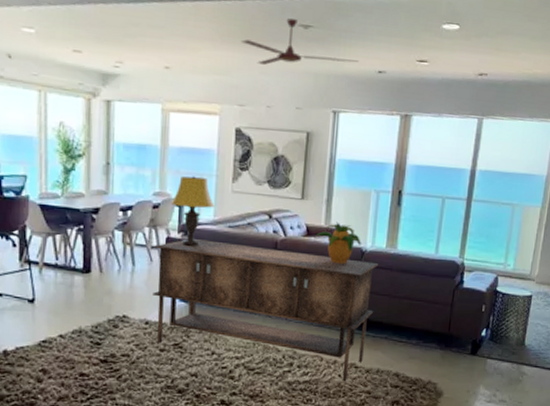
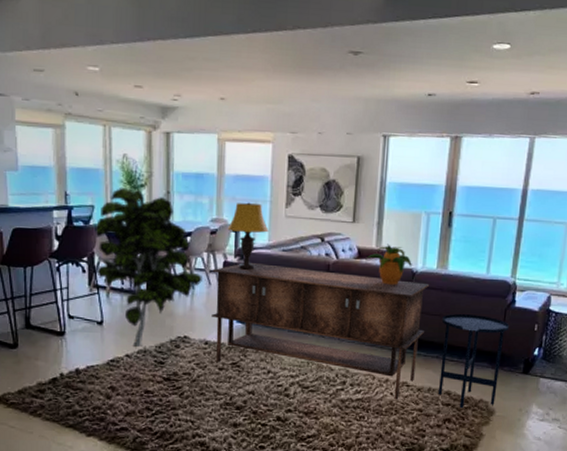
indoor plant: none [27,157,144,327] -> present [95,188,202,347]
ceiling fan: present [241,18,359,65] -> none [293,46,408,92]
side table: none [386,293,458,389] -> present [438,313,510,408]

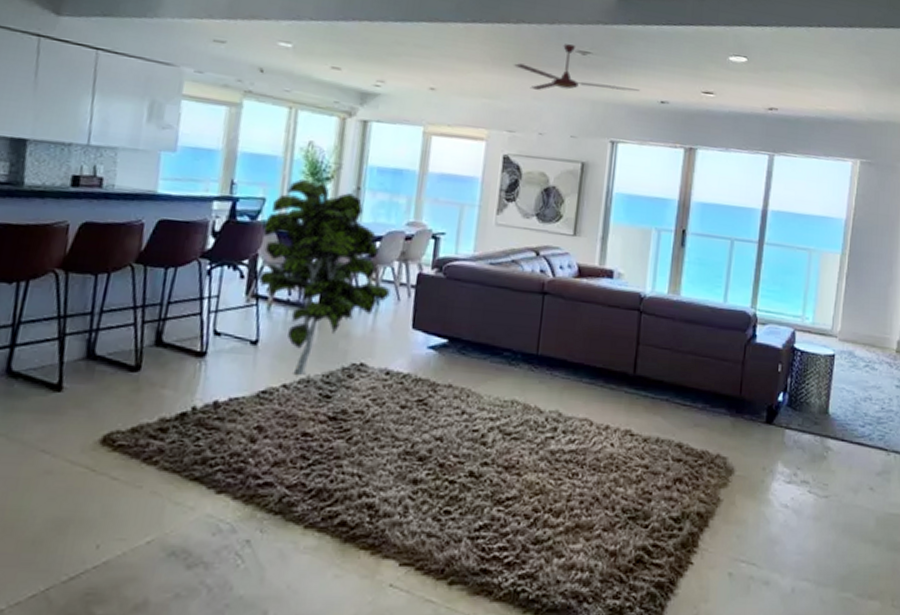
sideboard: present [211,263,430,400] -> none [397,277,660,453]
table lamp: present [227,202,269,270] -> none [426,205,475,285]
ceiling fan: none [293,46,408,92] -> present [514,44,640,92]
potted plant: present [365,244,413,285] -> none [586,262,641,311]
side table: present [438,313,510,408] -> none [667,348,750,464]

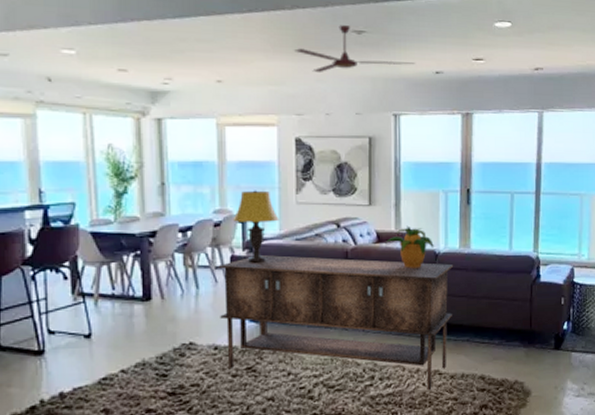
indoor plant: present [258,179,391,375] -> none [77,181,207,360]
sideboard: none [397,277,660,453] -> present [218,255,454,391]
table lamp: none [426,205,475,285] -> present [233,190,279,263]
potted plant: none [586,262,641,311] -> present [385,225,435,268]

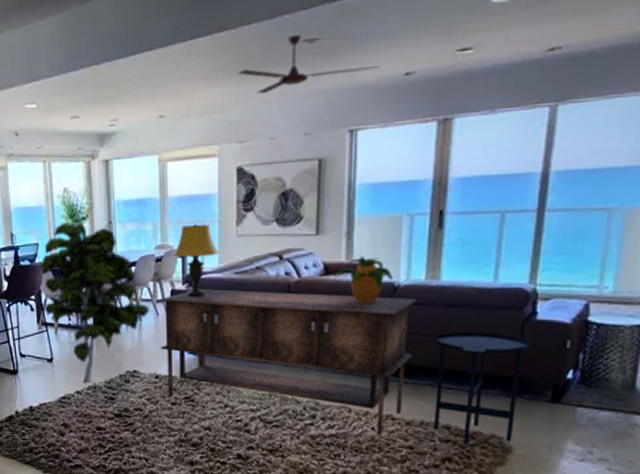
indoor plant: none [77,181,207,360] -> present [40,222,149,383]
side table: none [469,292,537,392] -> present [433,331,530,445]

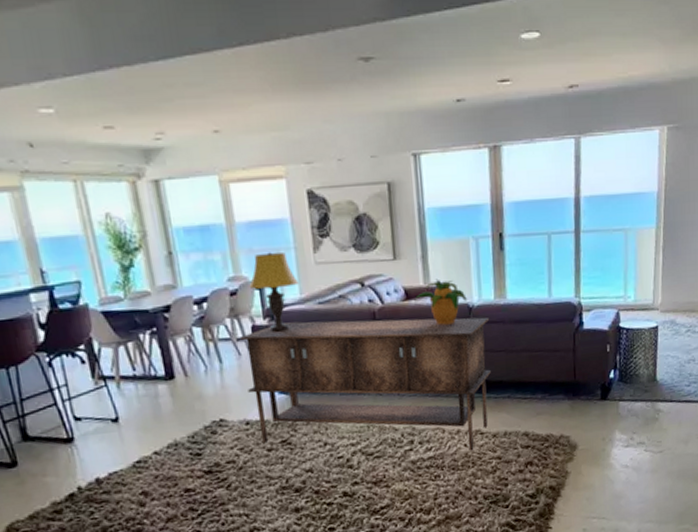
indoor plant: present [40,222,149,383] -> none [86,254,230,441]
ceiling fan: present [238,35,379,94] -> none [295,52,432,111]
side table: present [433,331,530,445] -> none [508,343,581,448]

